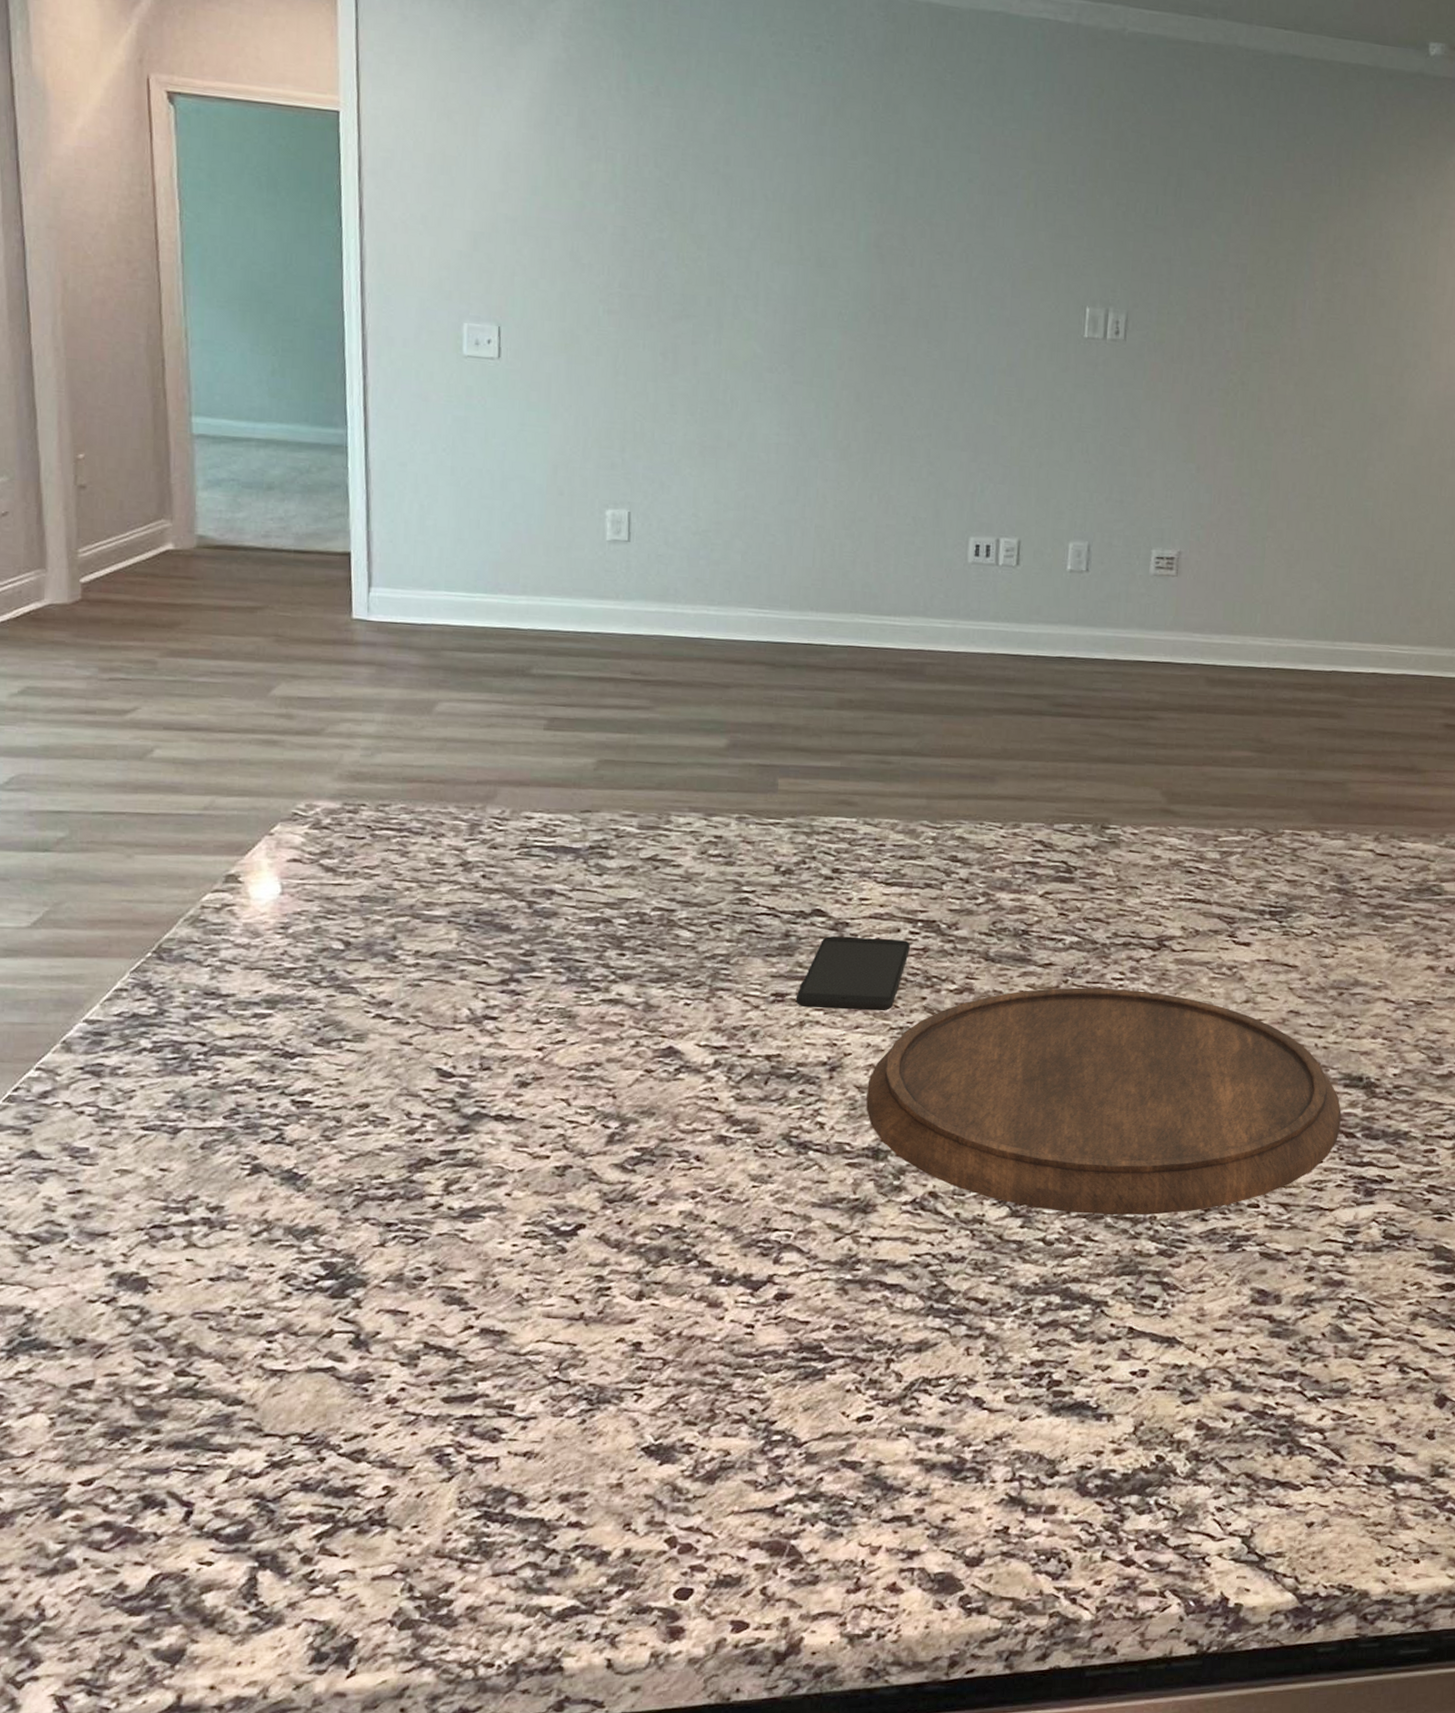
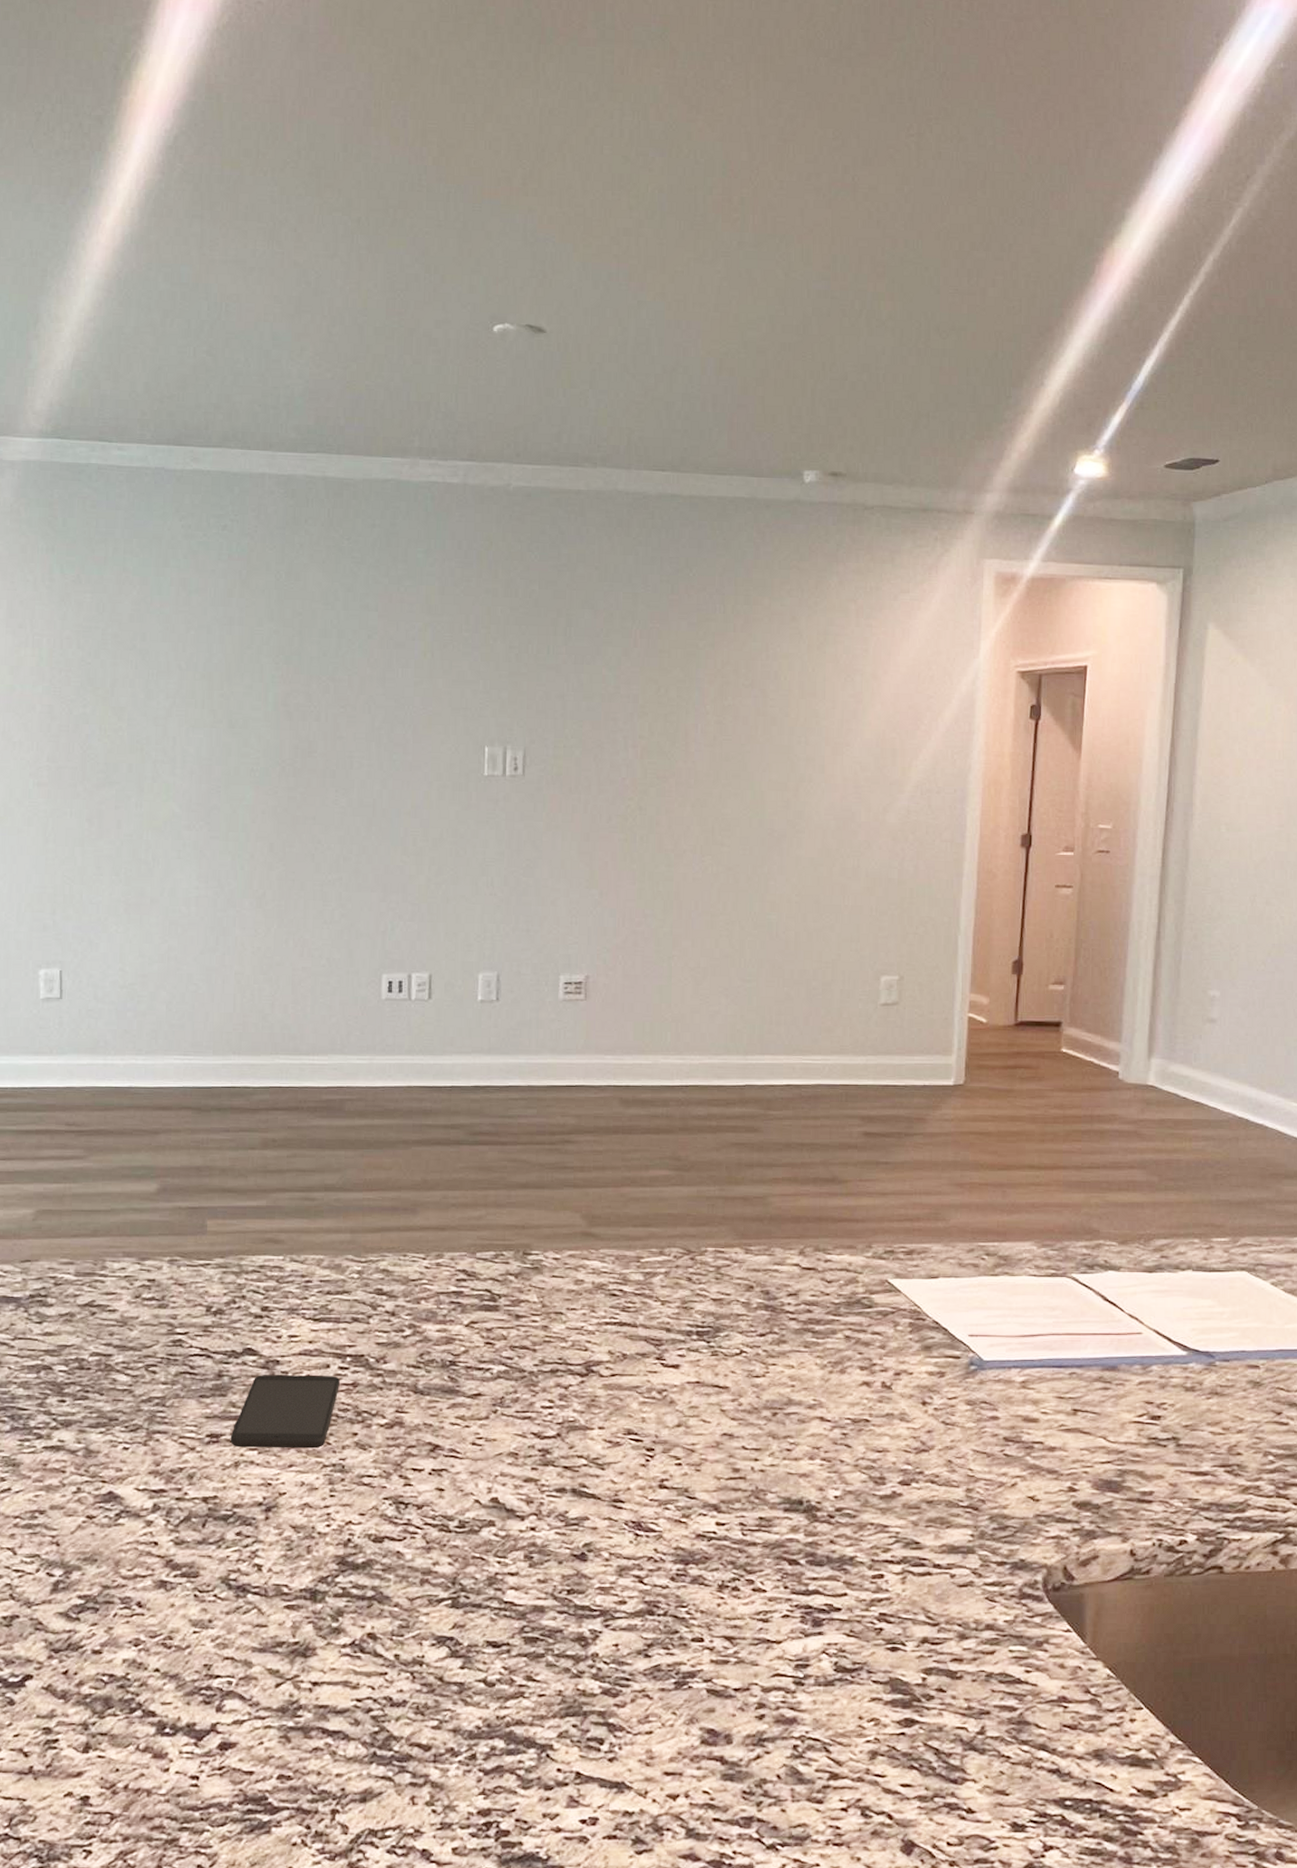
cutting board: present [866,987,1342,1216] -> none [302,1417,783,1654]

